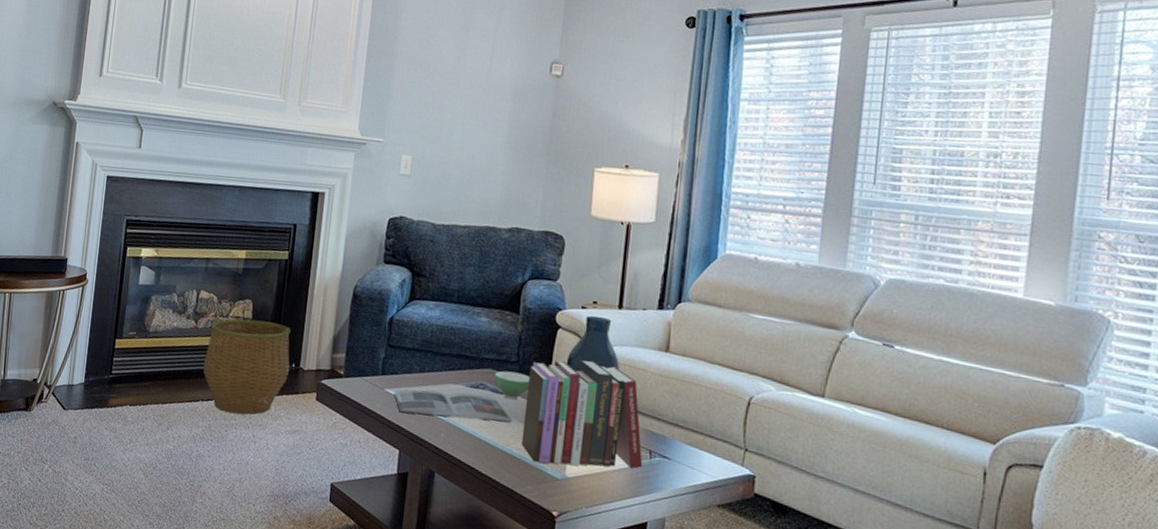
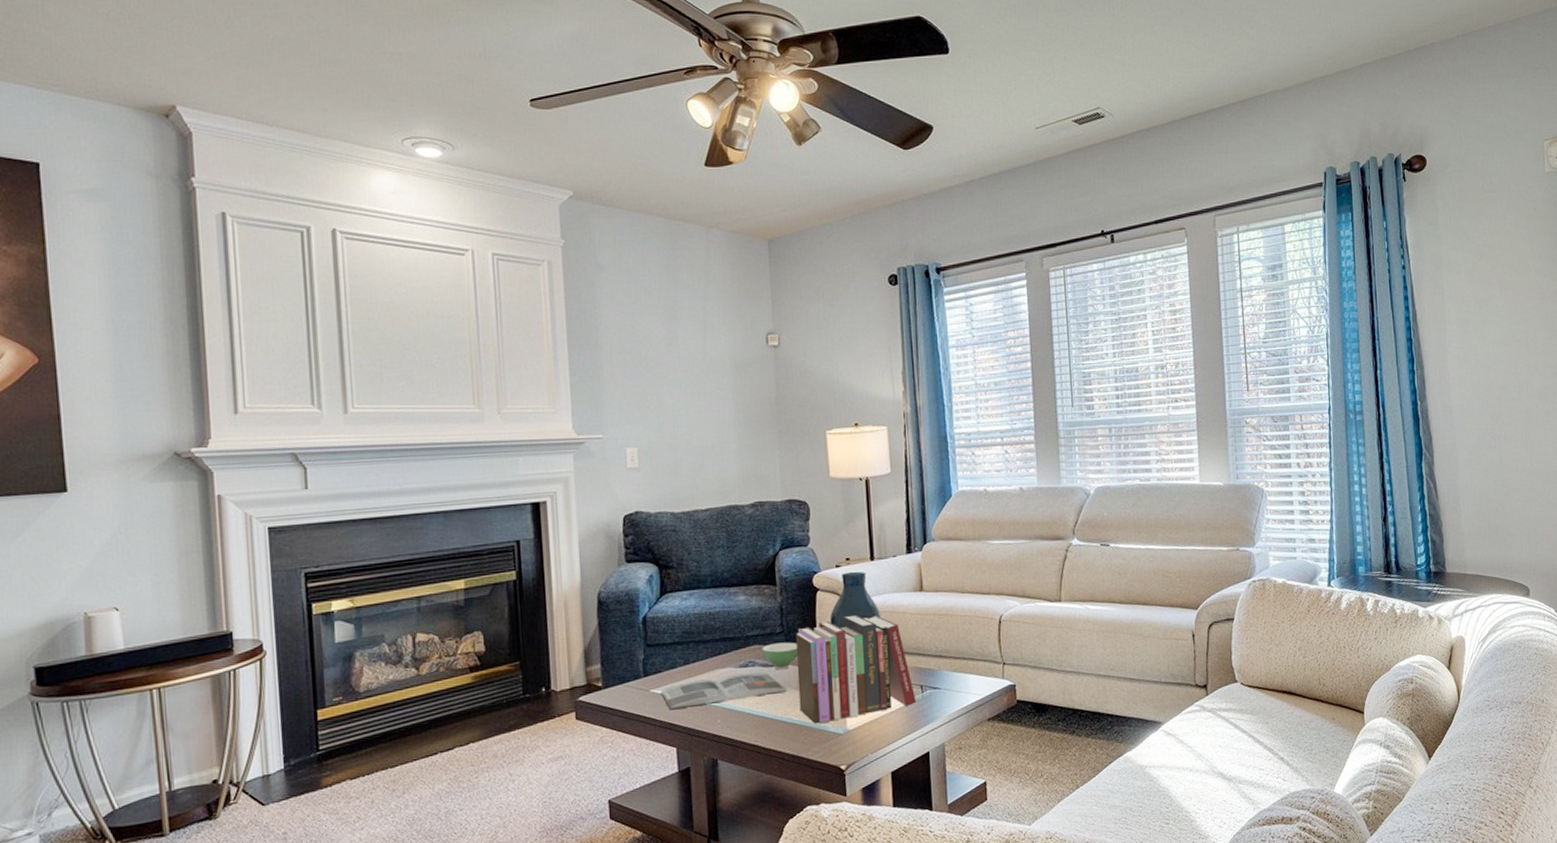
basket: present [202,317,291,415] -> none [435,649,540,758]

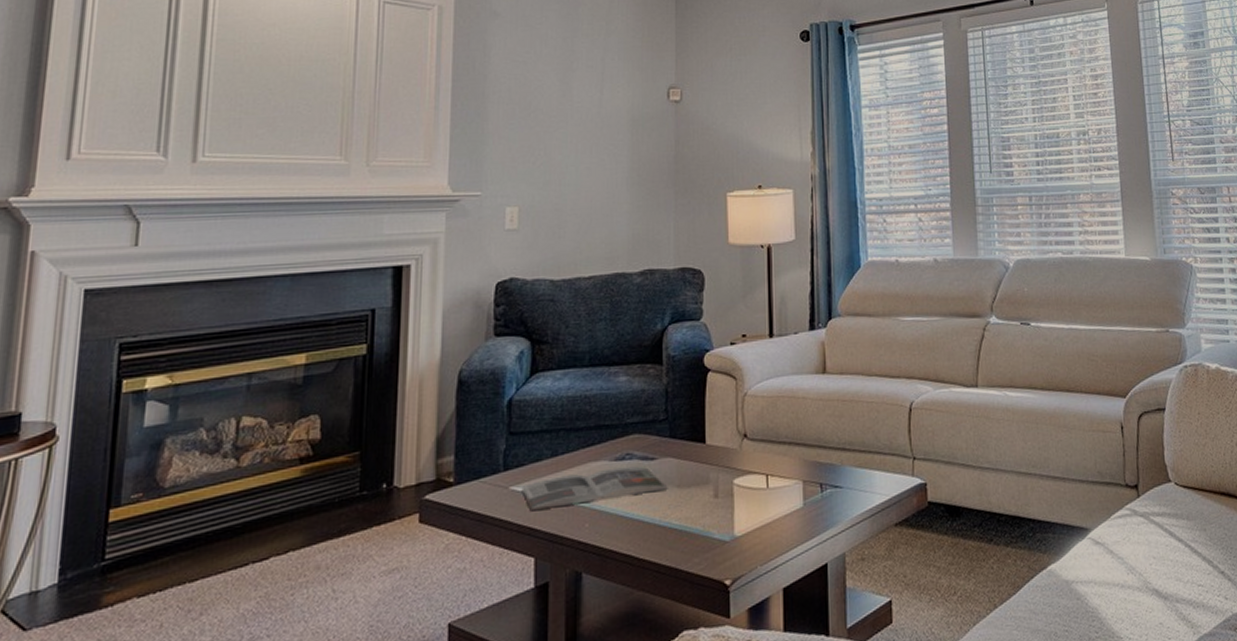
bowl: present [761,642,799,670] -> none [641,430,684,464]
books: present [796,614,917,724] -> none [680,399,815,530]
vase: present [829,571,881,628] -> none [720,349,779,415]

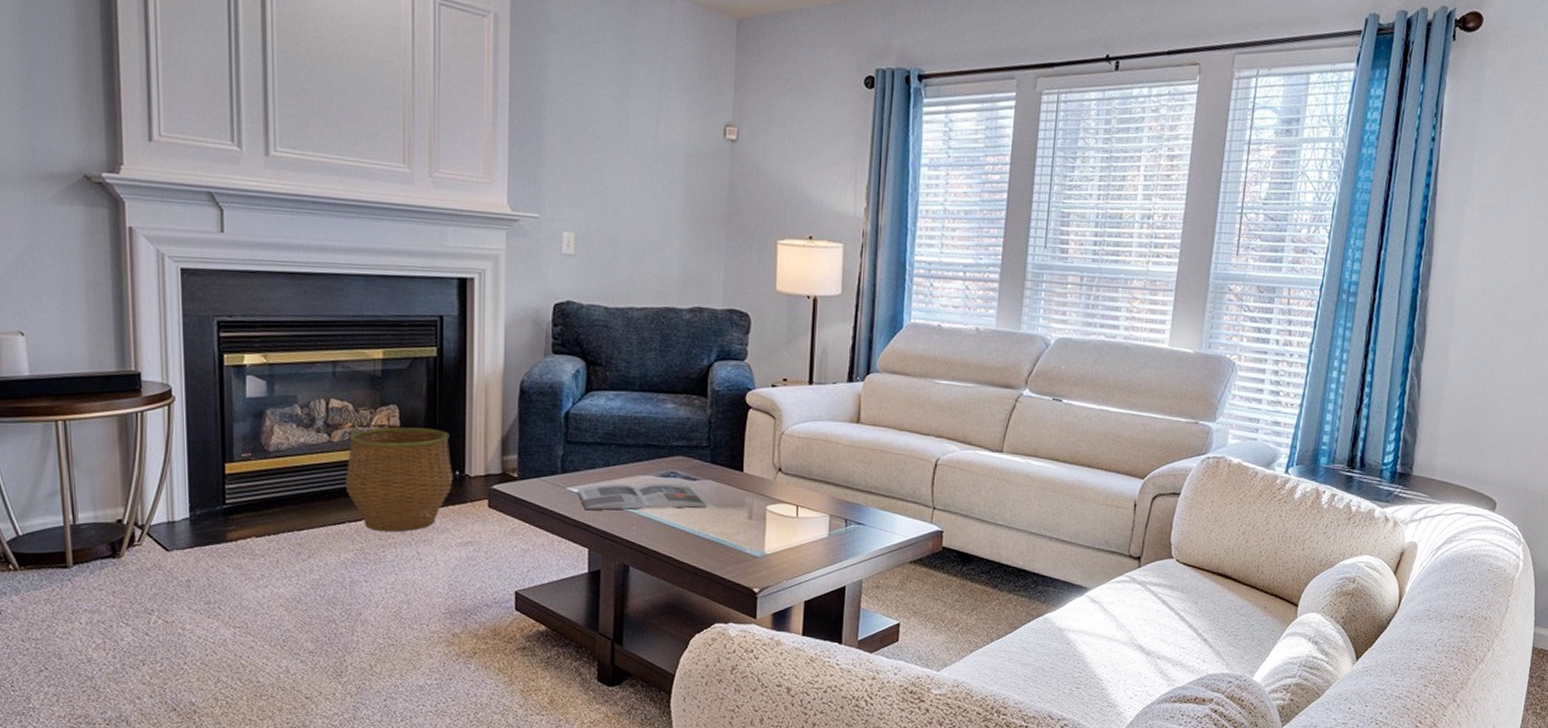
basket: none [251,437,380,570] -> present [345,427,454,532]

